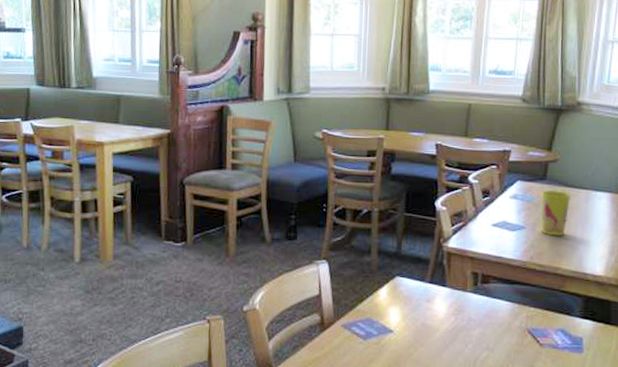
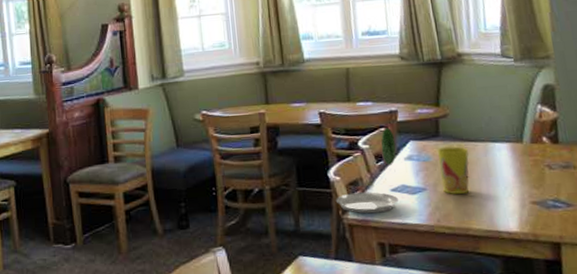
plate: none [438,166,504,245] -> present [335,127,399,214]

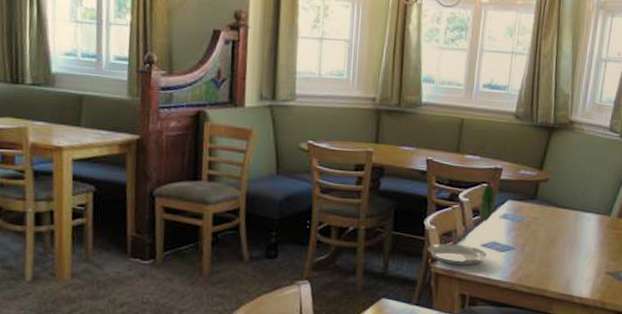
cup: present [438,146,469,194] -> none [529,209,560,257]

